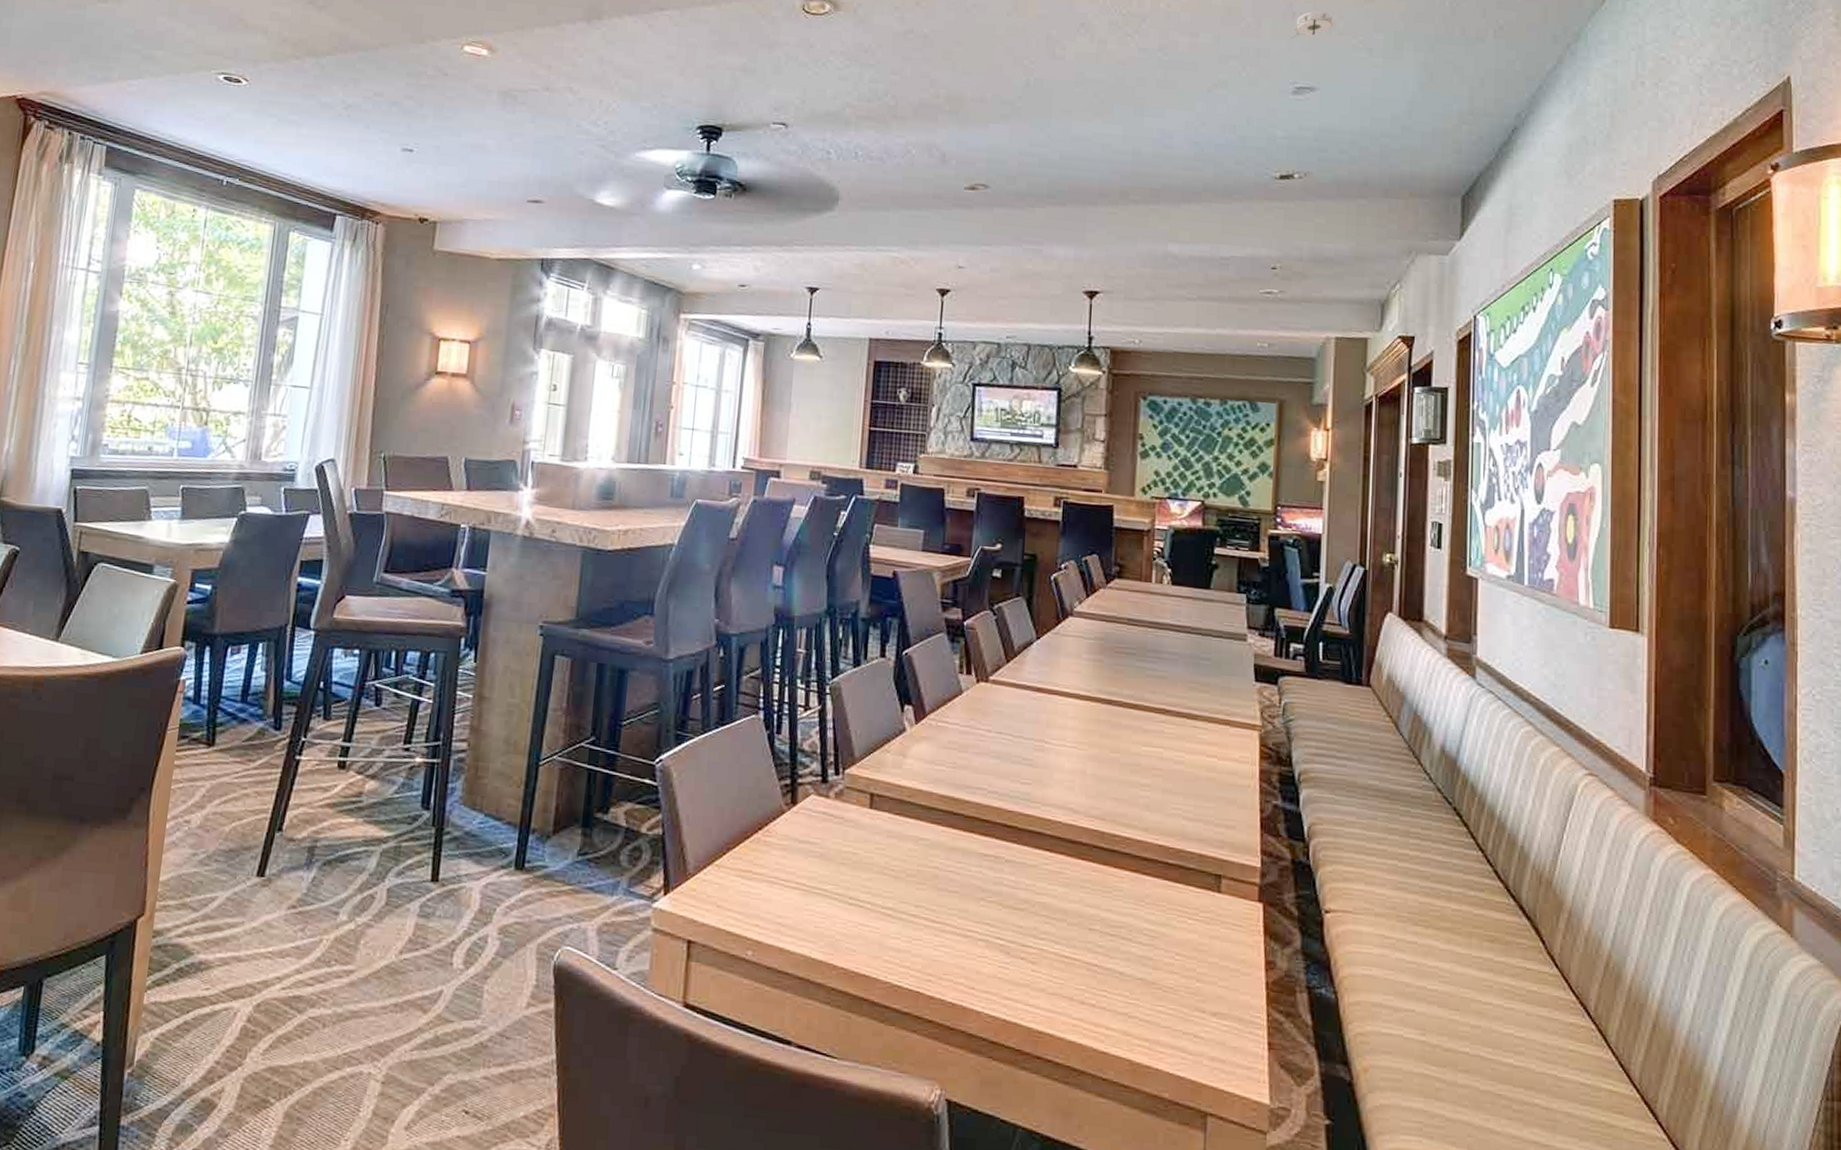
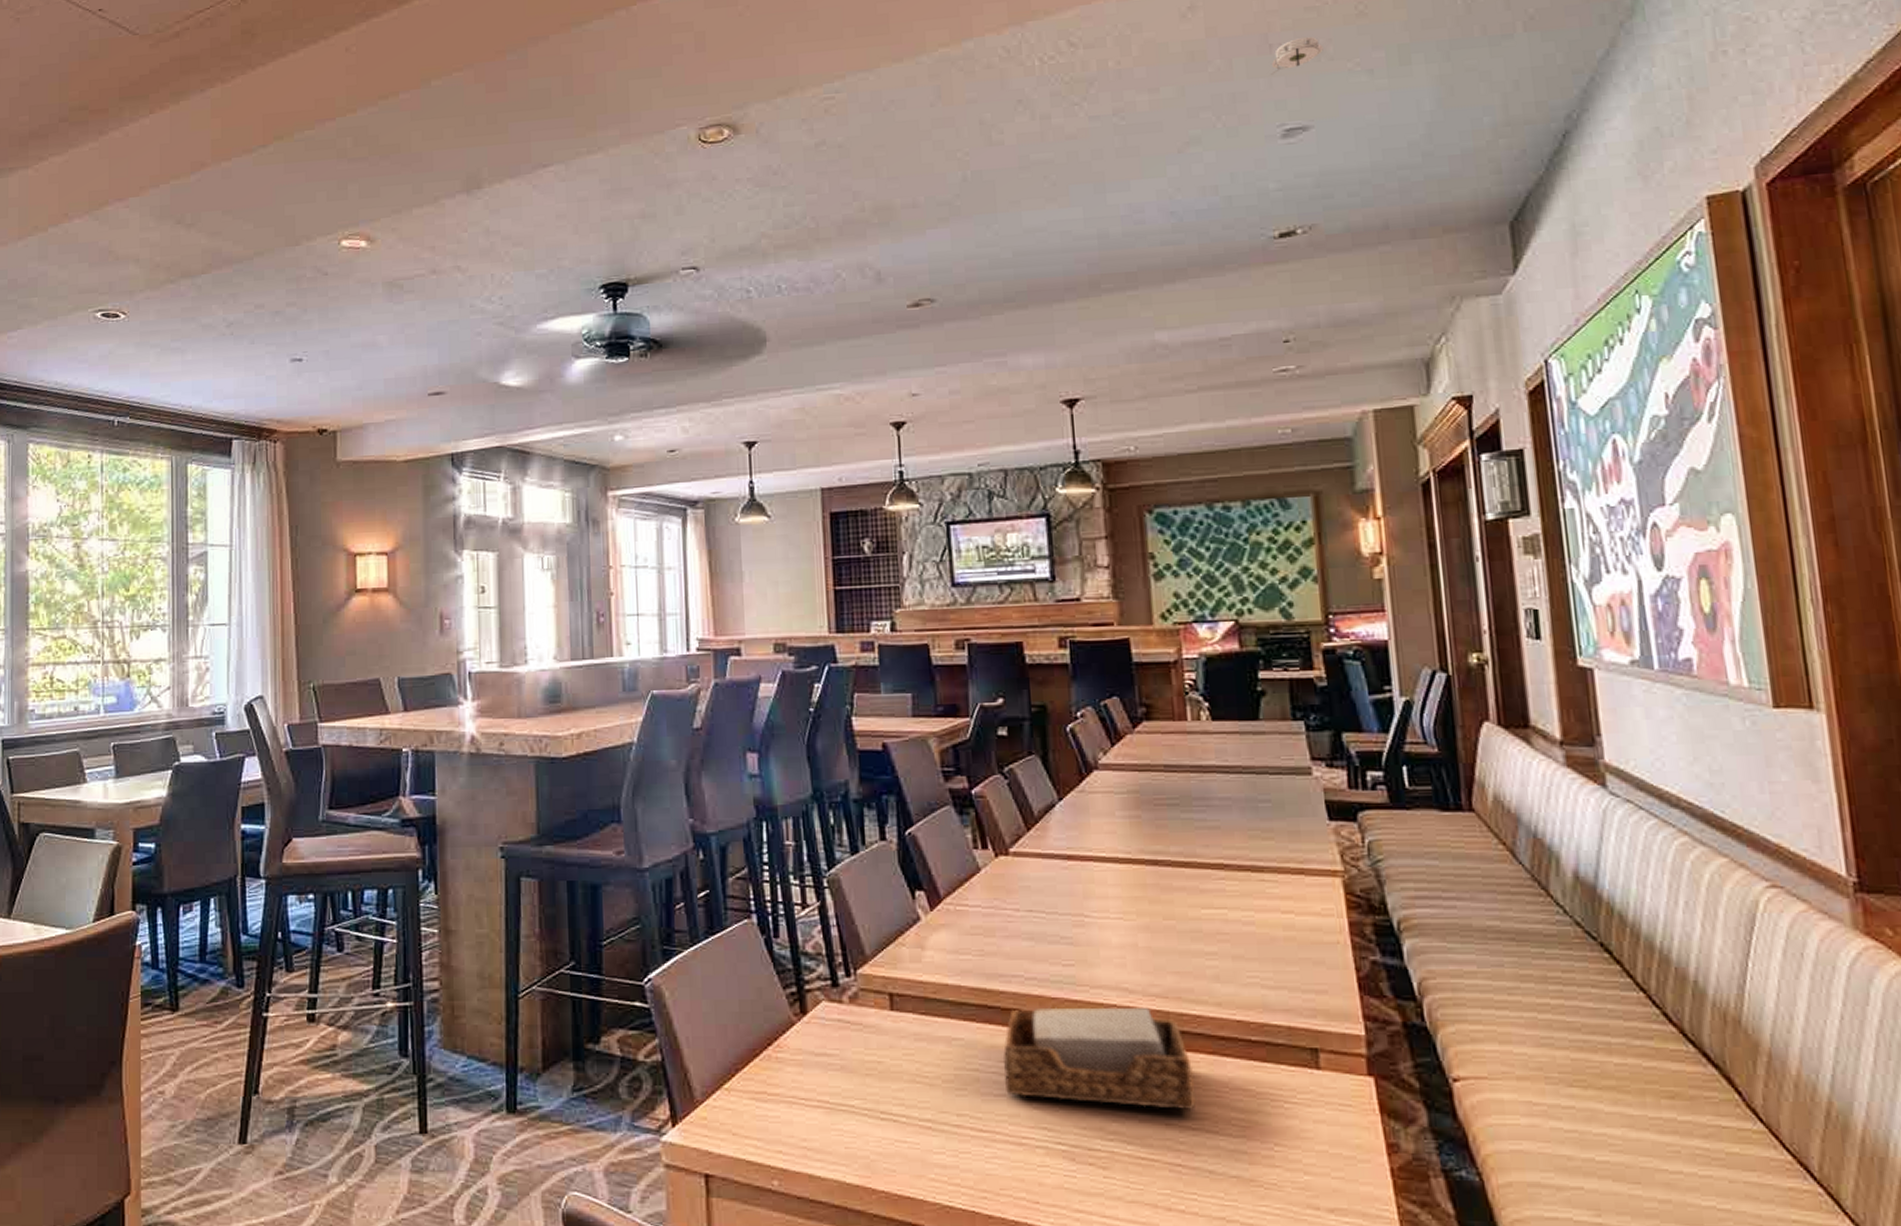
napkin holder: none [959,818,1118,920] -> present [1003,1007,1197,1111]

